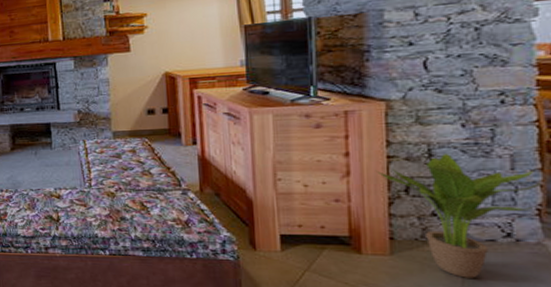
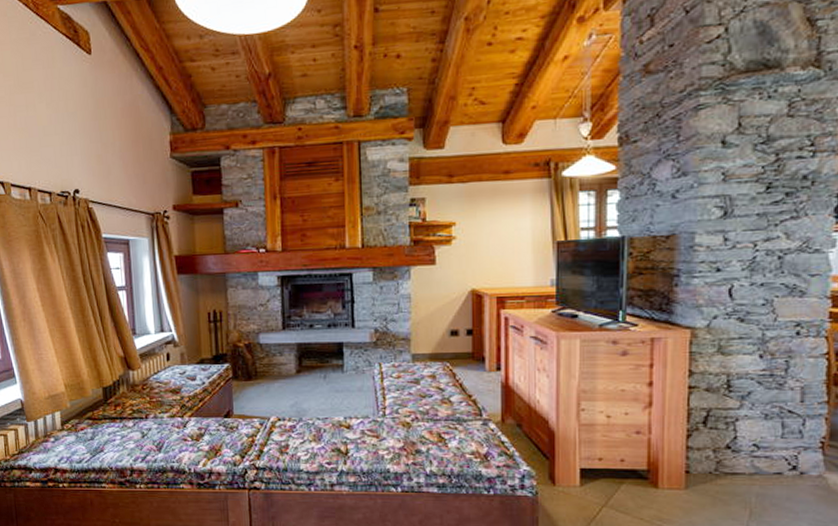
potted plant: present [375,154,540,278] -> none [676,385,825,512]

